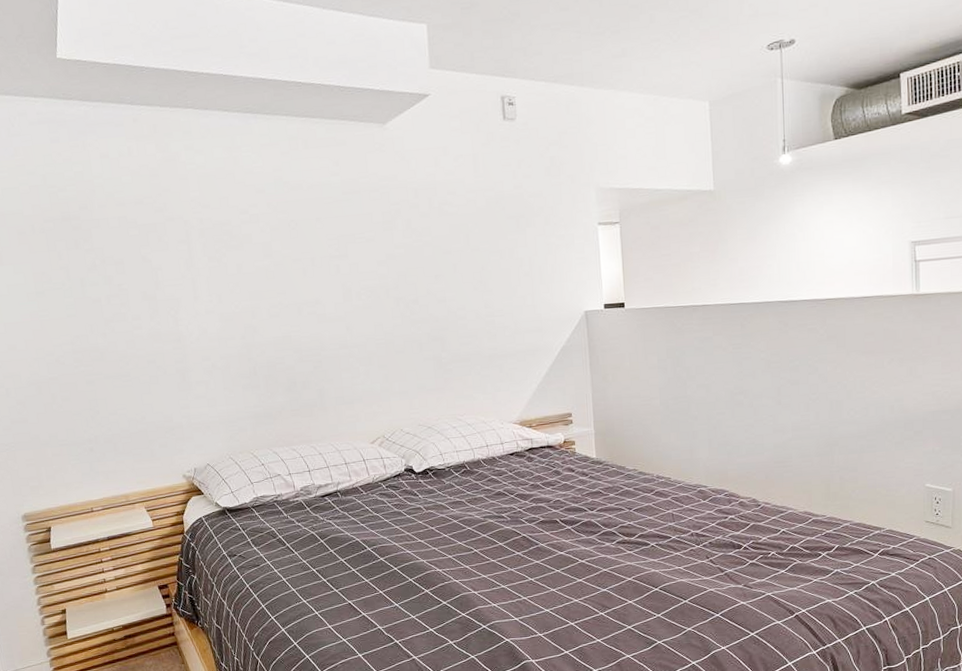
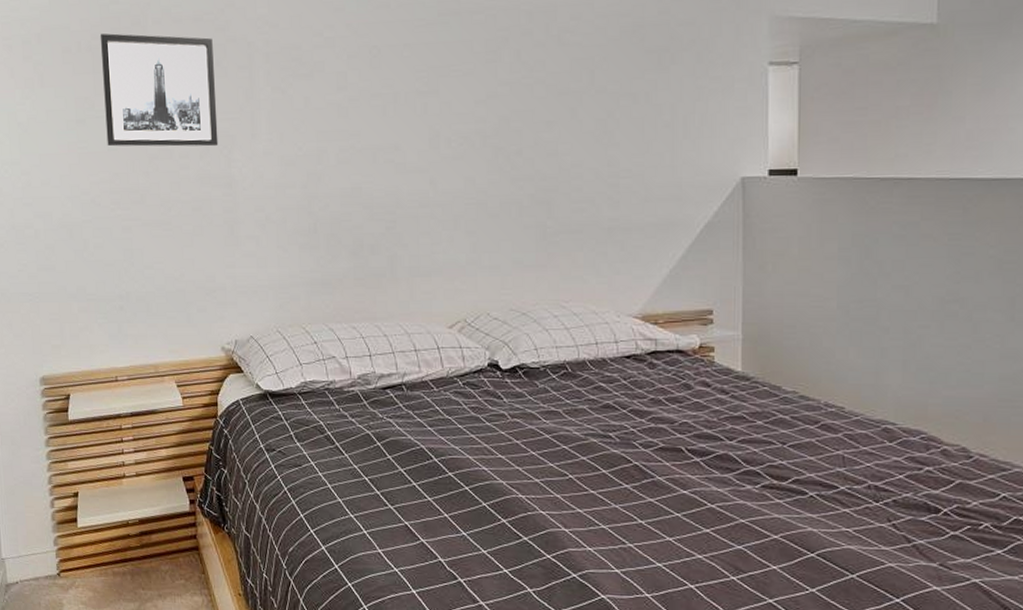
wall art: none [51,217,166,314] -> present [100,33,219,147]

